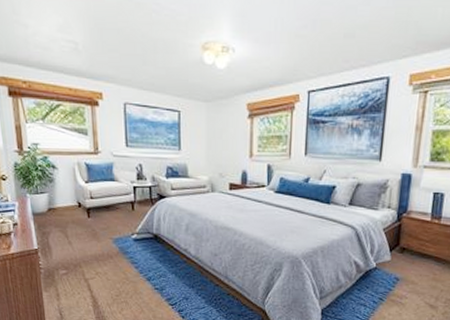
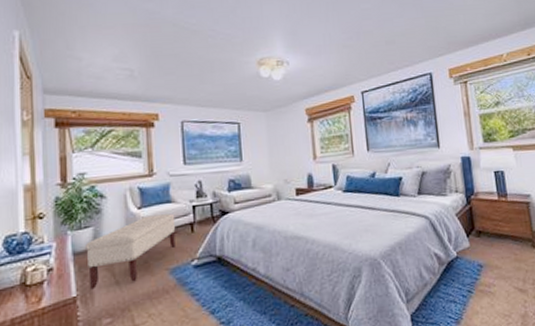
bench: none [42,190,119,246] -> present [85,213,176,290]

